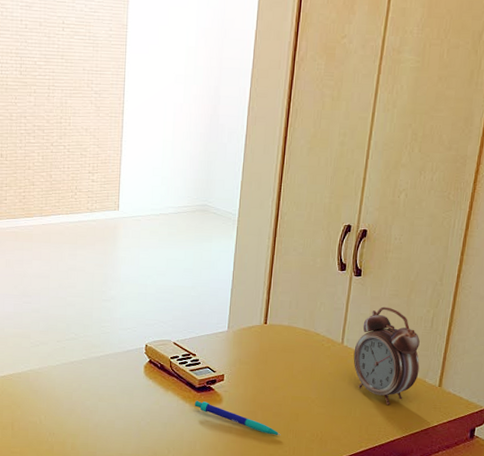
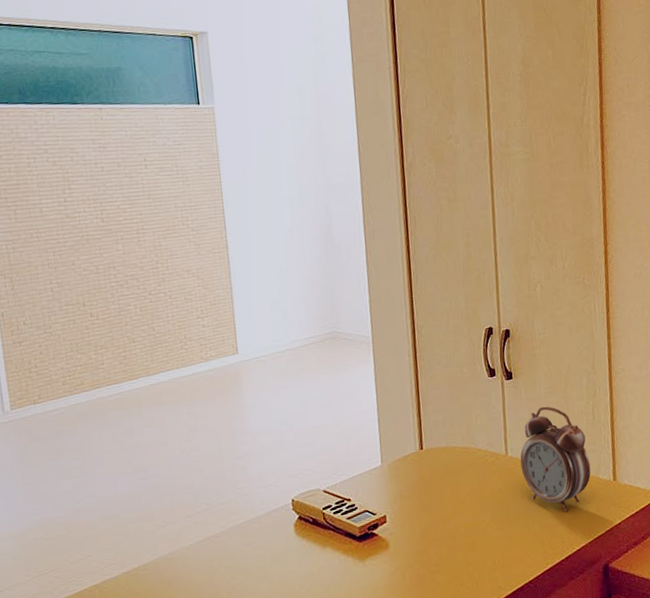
pen: present [194,400,281,435] -> none [358,550,460,573]

